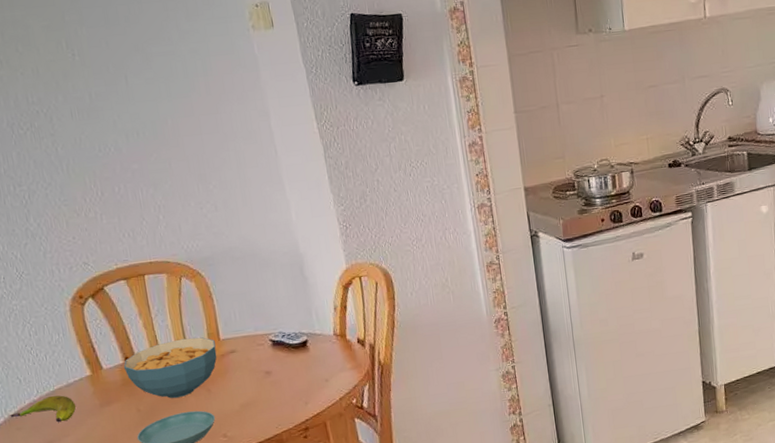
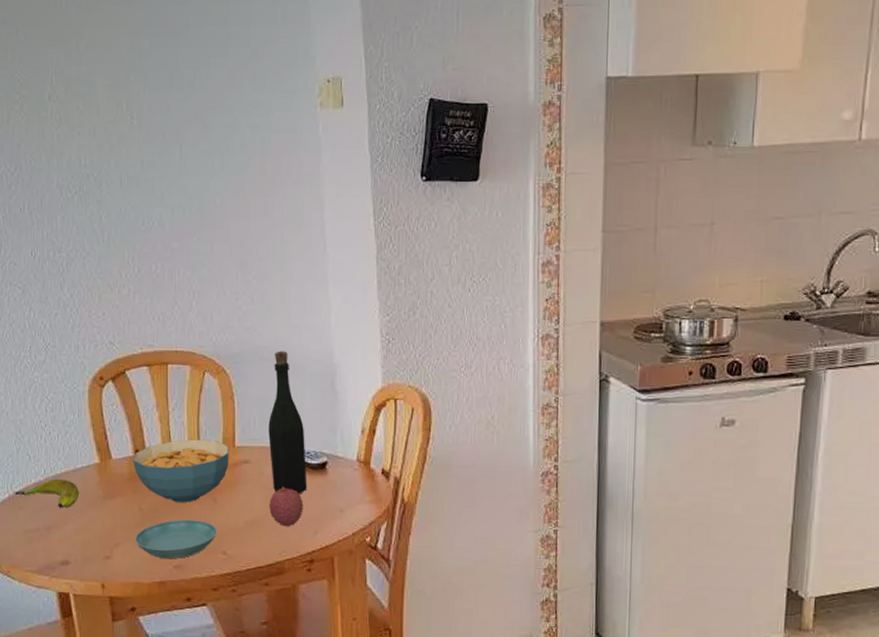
bottle: none [244,248,293,374] -> present [268,351,307,494]
fruit: none [259,367,292,403] -> present [269,486,303,527]

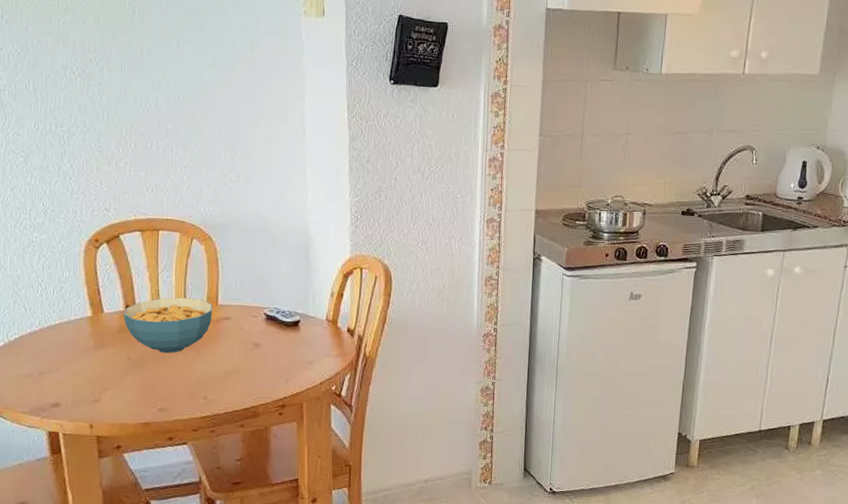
banana: present [15,479,80,508] -> none [10,330,72,356]
saucer: present [135,519,217,559] -> none [123,368,199,403]
bottle: present [268,351,307,494] -> none [248,223,282,348]
fruit: present [269,486,303,527] -> none [247,340,278,376]

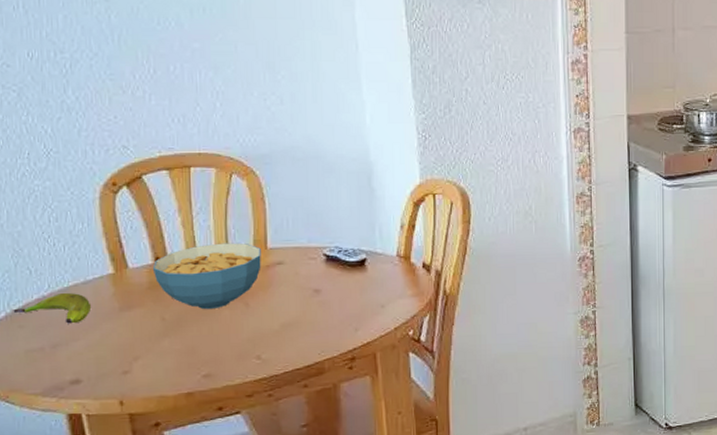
banana: none [10,330,72,356] -> present [13,293,92,324]

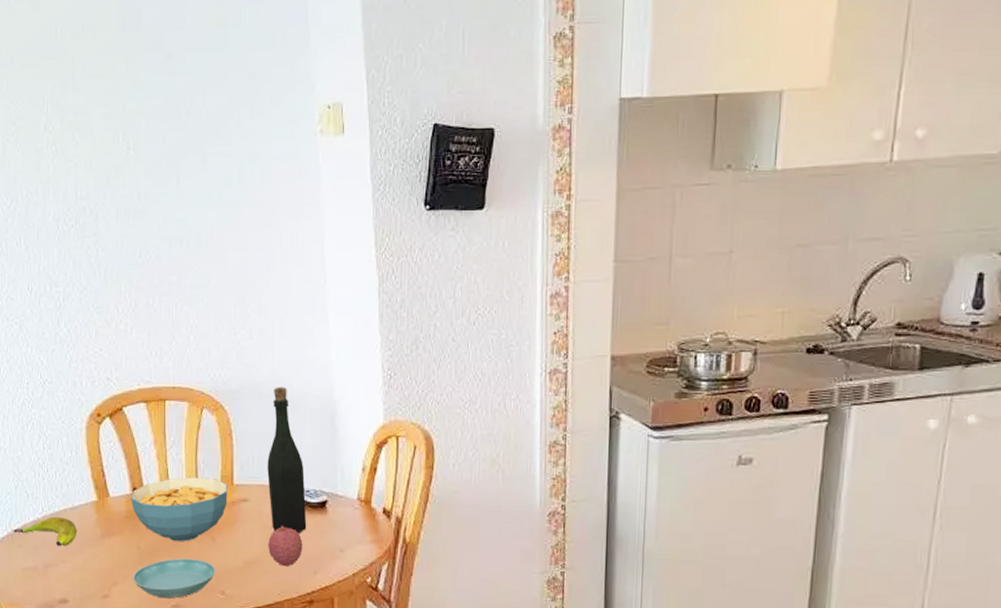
saucer: none [158,326,250,369] -> present [133,558,215,599]
bottle: none [303,150,346,293] -> present [267,386,307,534]
fruit: none [306,285,343,326] -> present [268,525,303,567]

